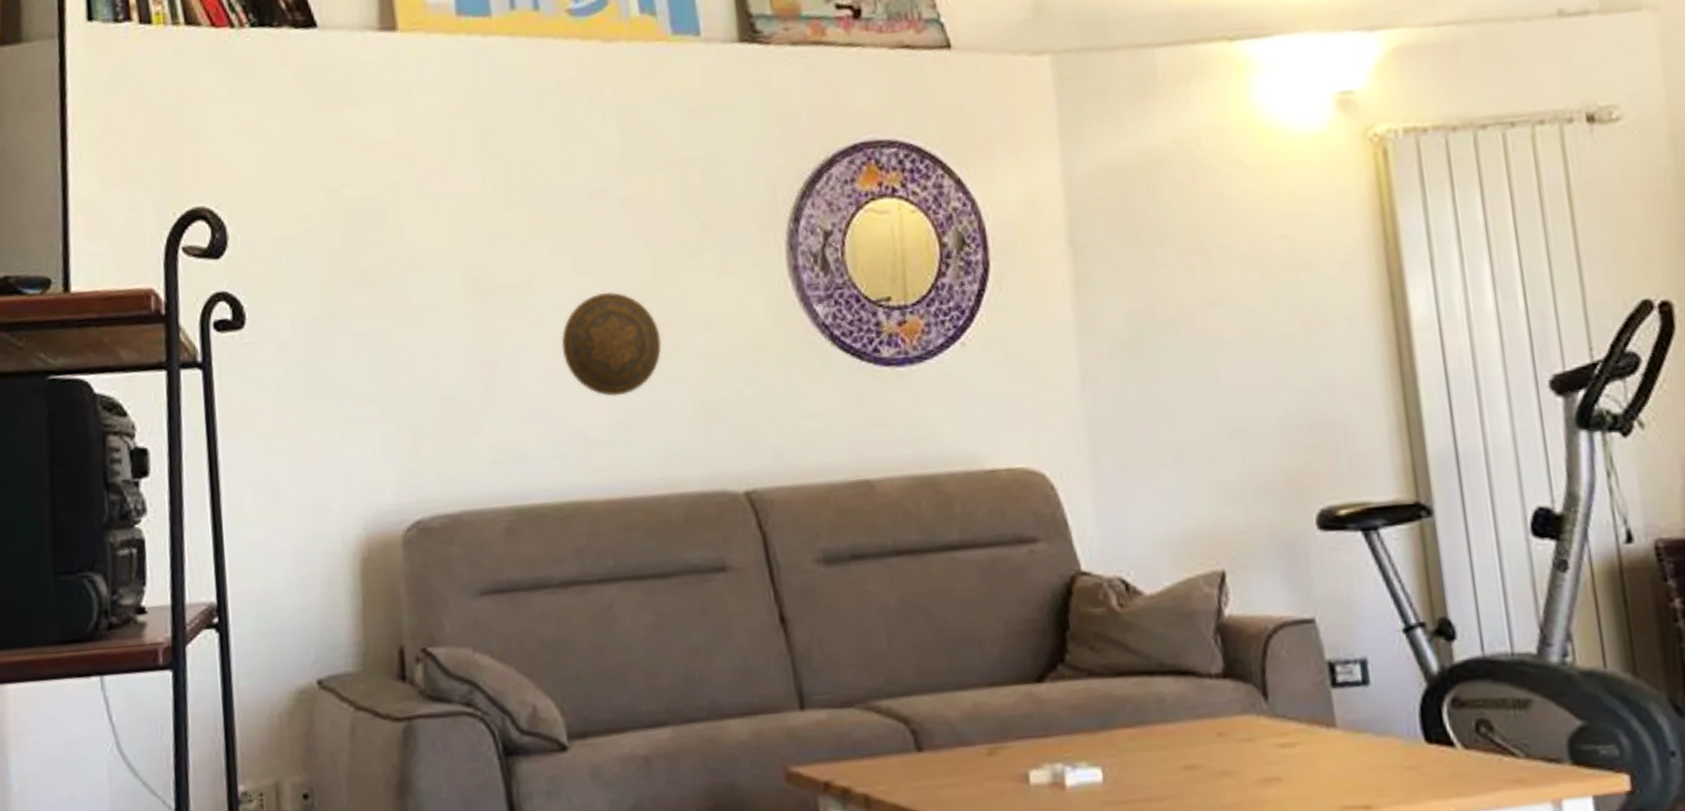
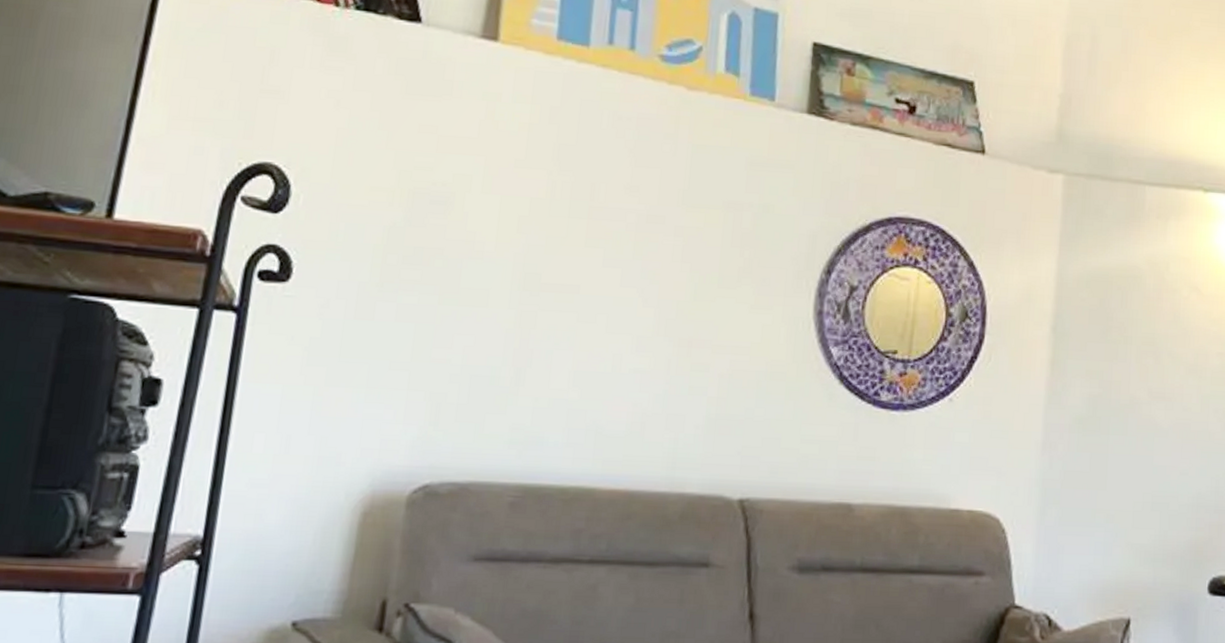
decorative plate: present [561,291,662,397] -> none [595,305,690,399]

